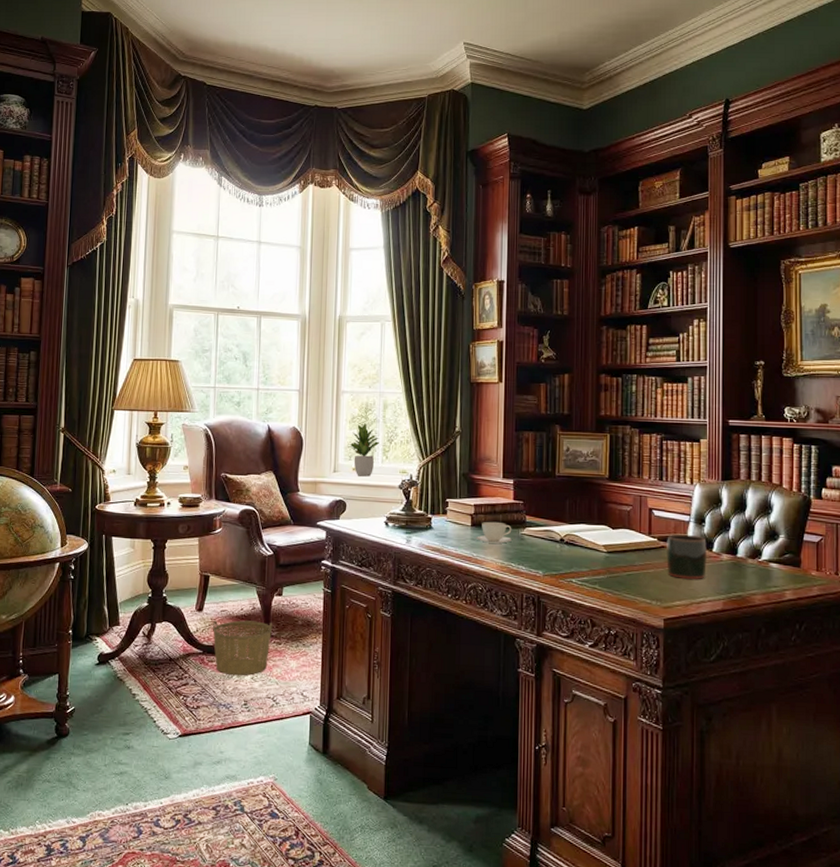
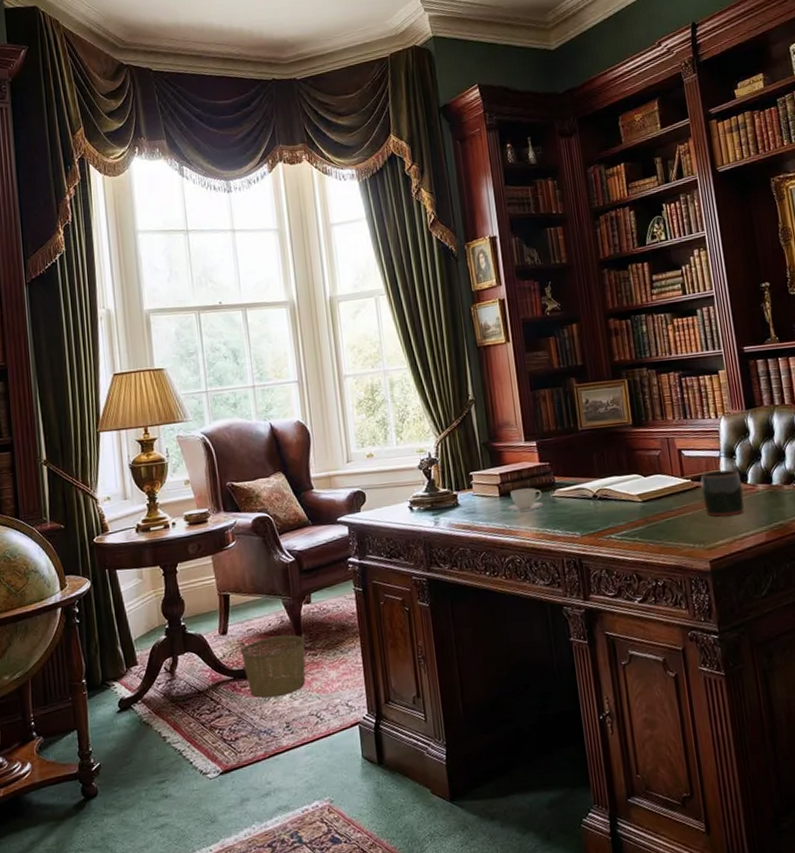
potted plant: present [347,423,379,478] -> none [357,405,391,464]

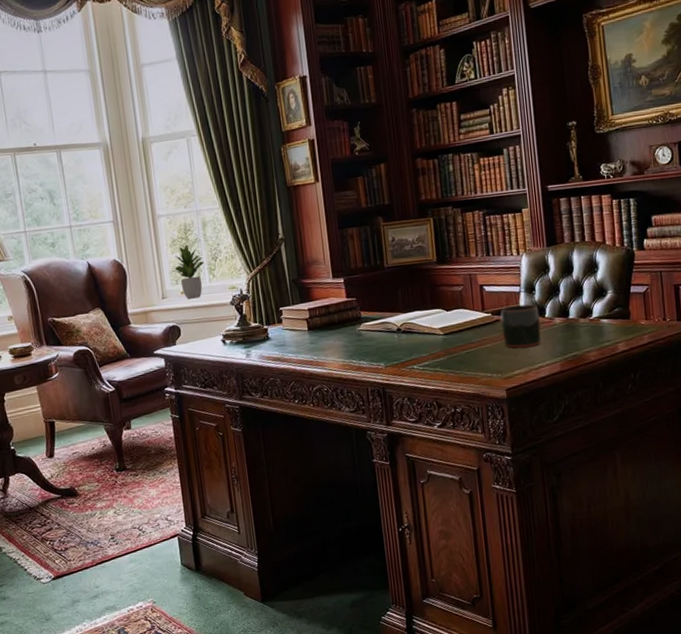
basket: present [240,634,306,698] -> none [66,457,128,514]
potted plant: none [357,405,391,464] -> present [172,244,204,300]
teacup: present [506,487,544,512] -> none [314,322,350,345]

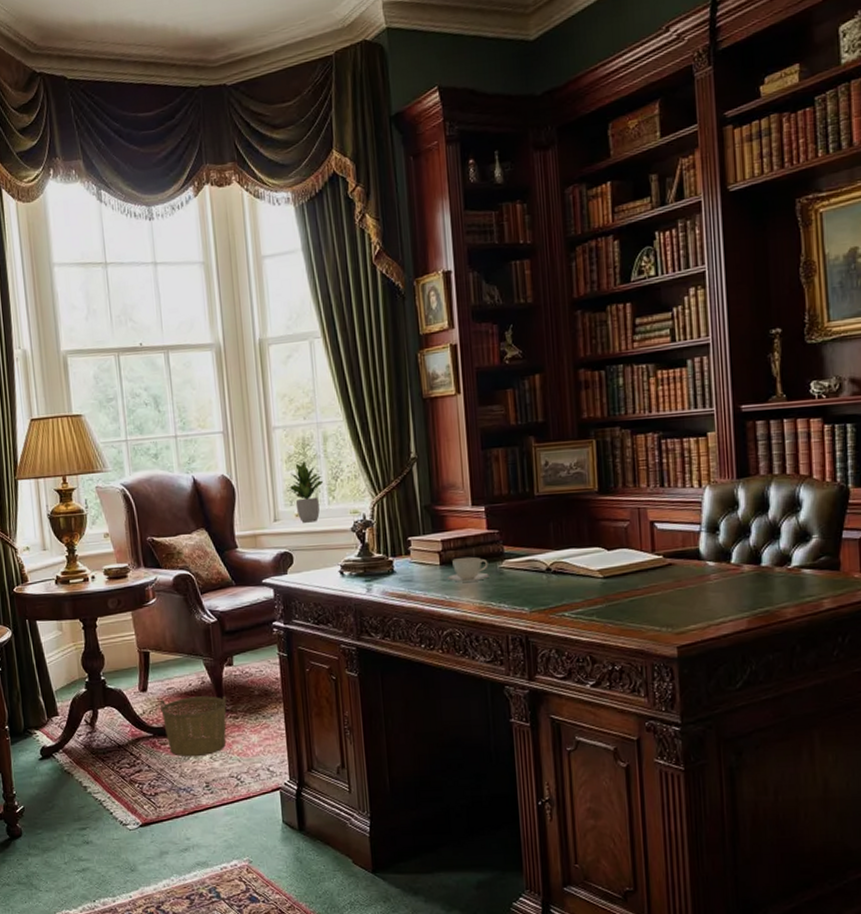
basket: none [66,457,128,514] -> present [160,696,227,757]
teacup: none [314,322,350,345] -> present [446,556,489,582]
mug: present [500,304,541,348] -> none [674,546,725,599]

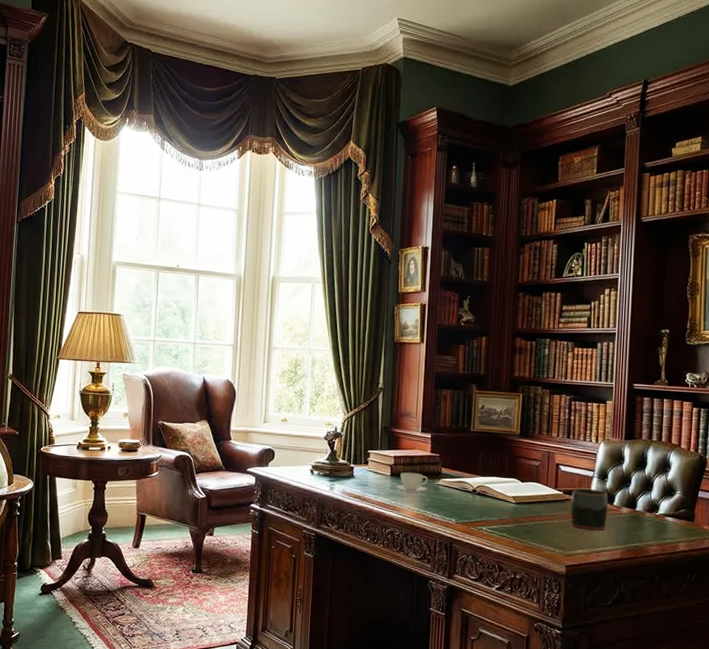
basket: present [160,696,227,757] -> none [148,556,204,608]
potted plant: present [286,461,323,524] -> none [277,378,307,428]
mug: none [674,546,725,599] -> present [570,488,608,530]

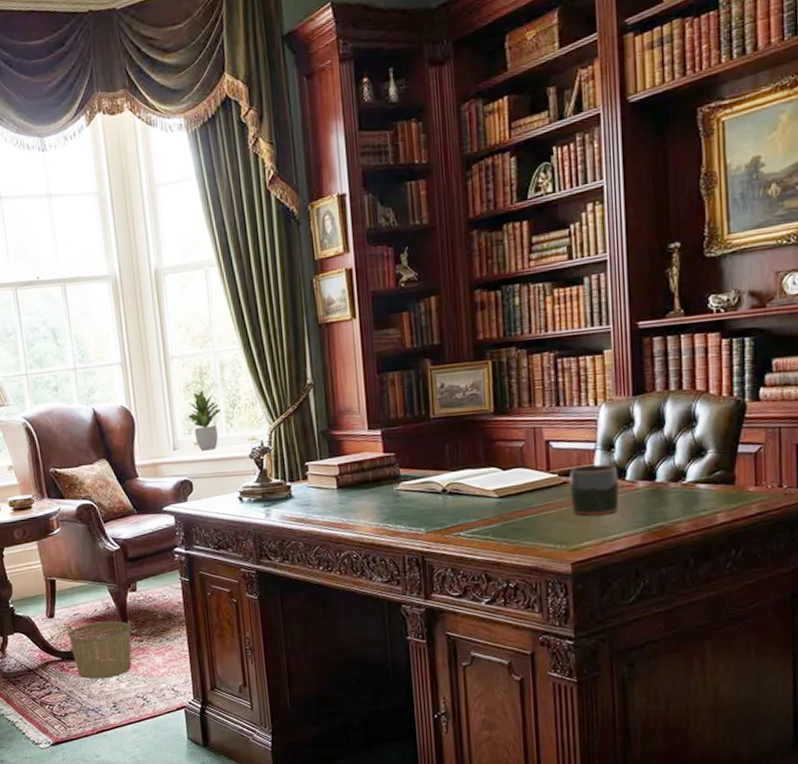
basket: none [148,556,204,608] -> present [67,620,132,679]
potted plant: none [277,378,307,428] -> present [184,390,221,452]
teacup: present [394,472,428,493] -> none [343,480,386,505]

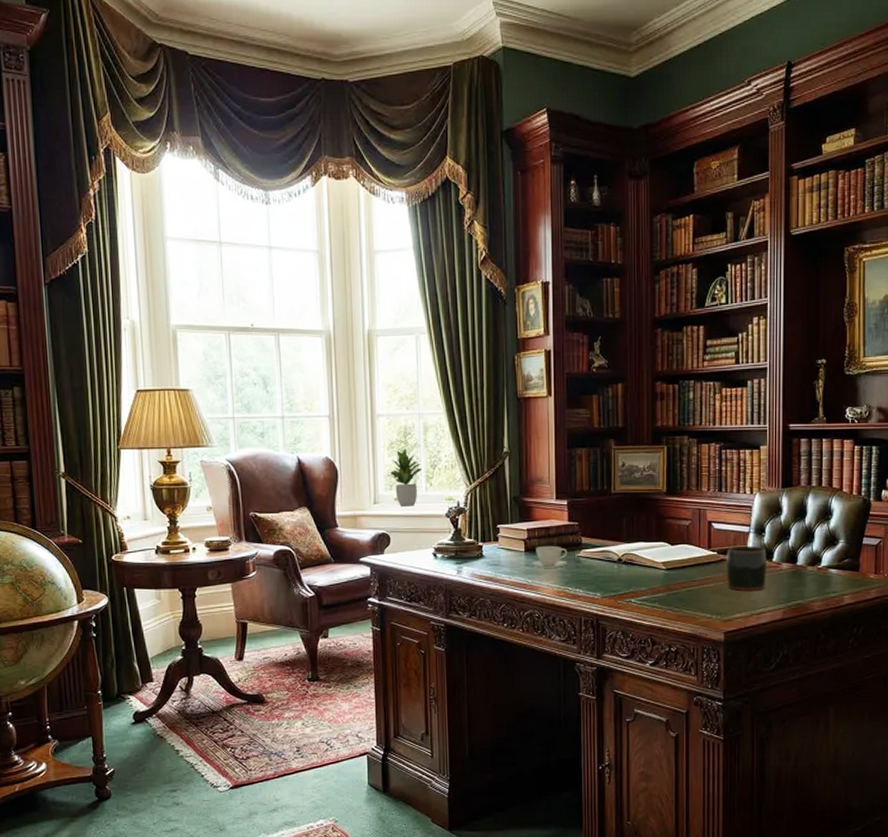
basket: present [67,620,132,679] -> none [256,666,321,723]
teacup: none [343,480,386,505] -> present [530,545,568,568]

